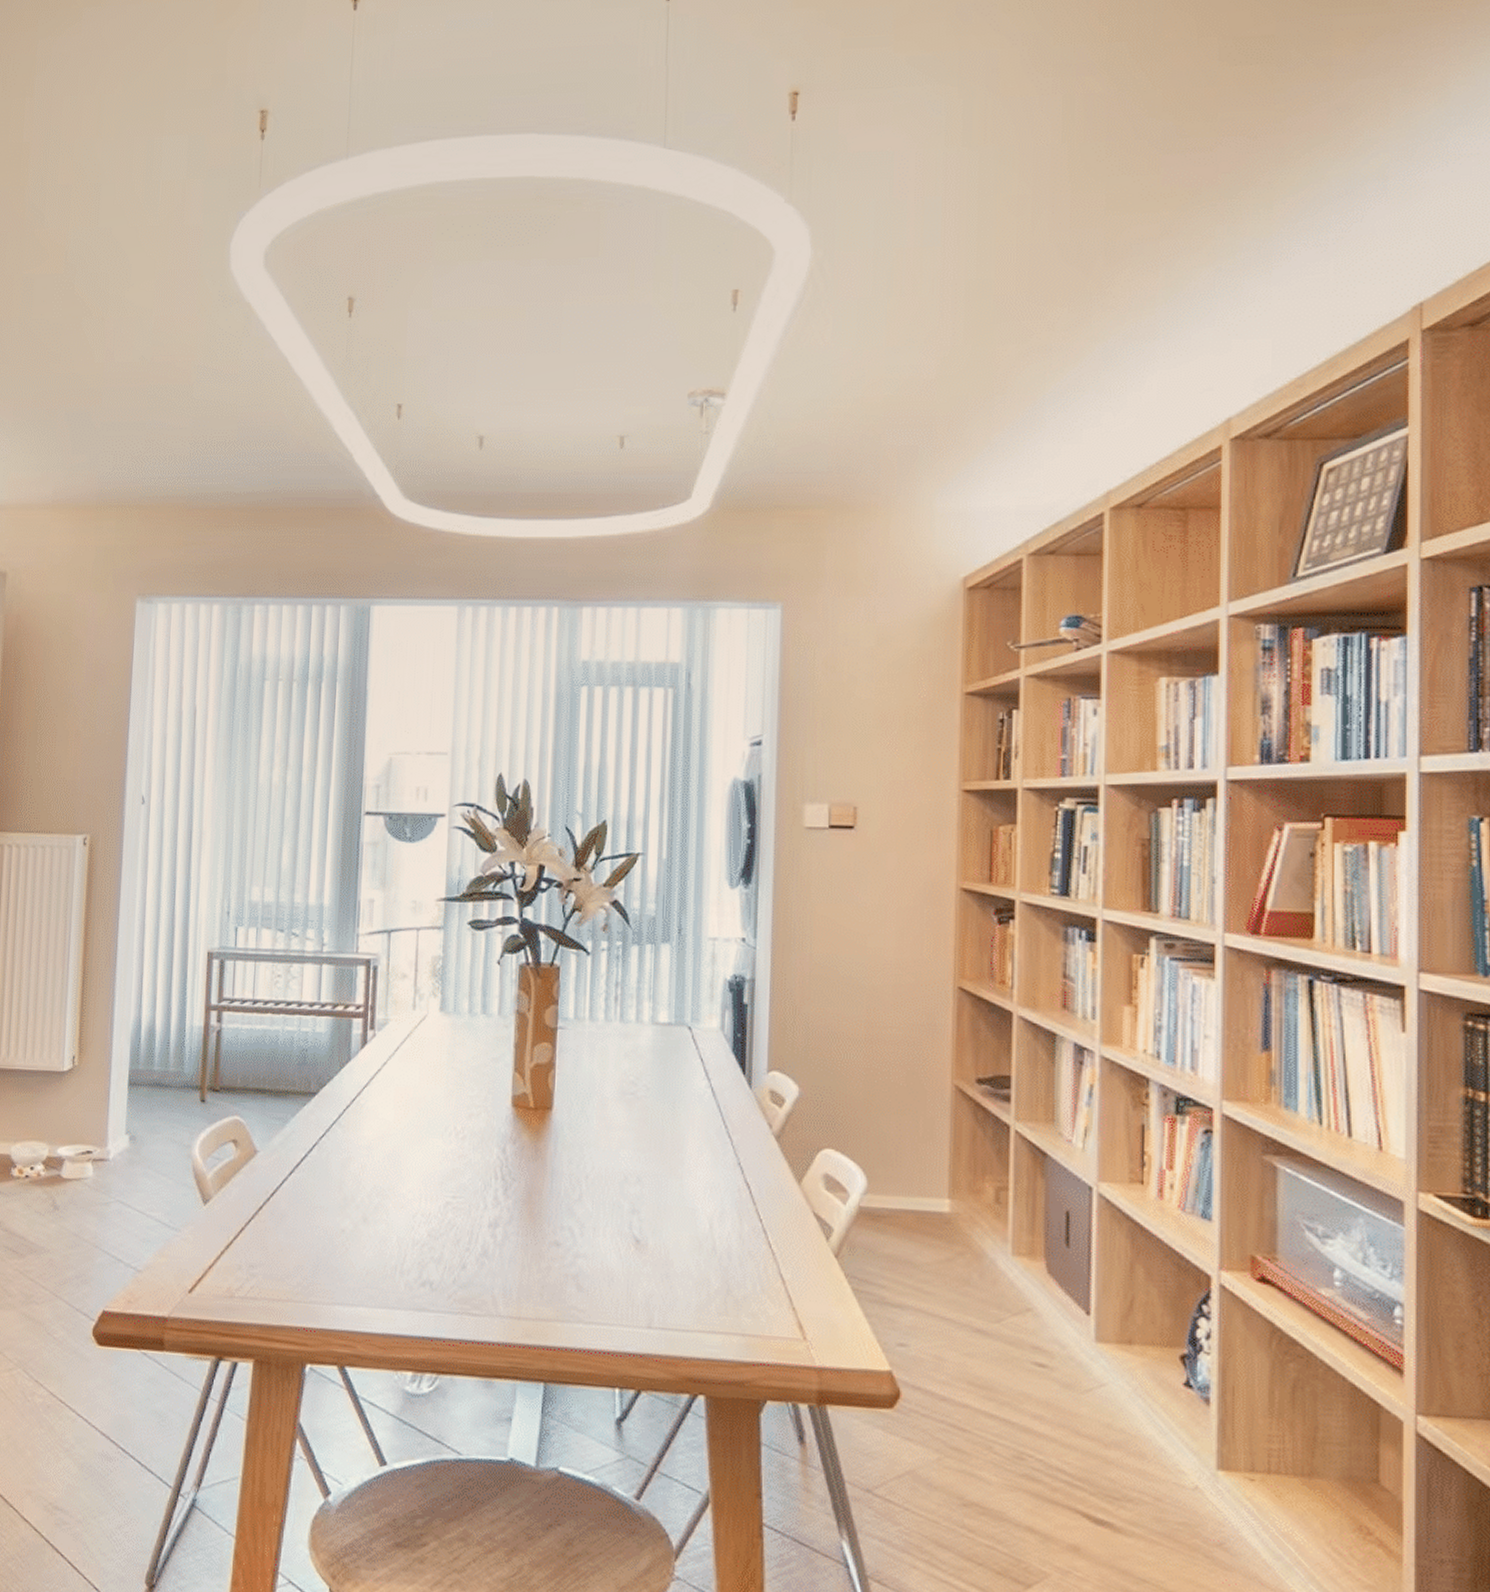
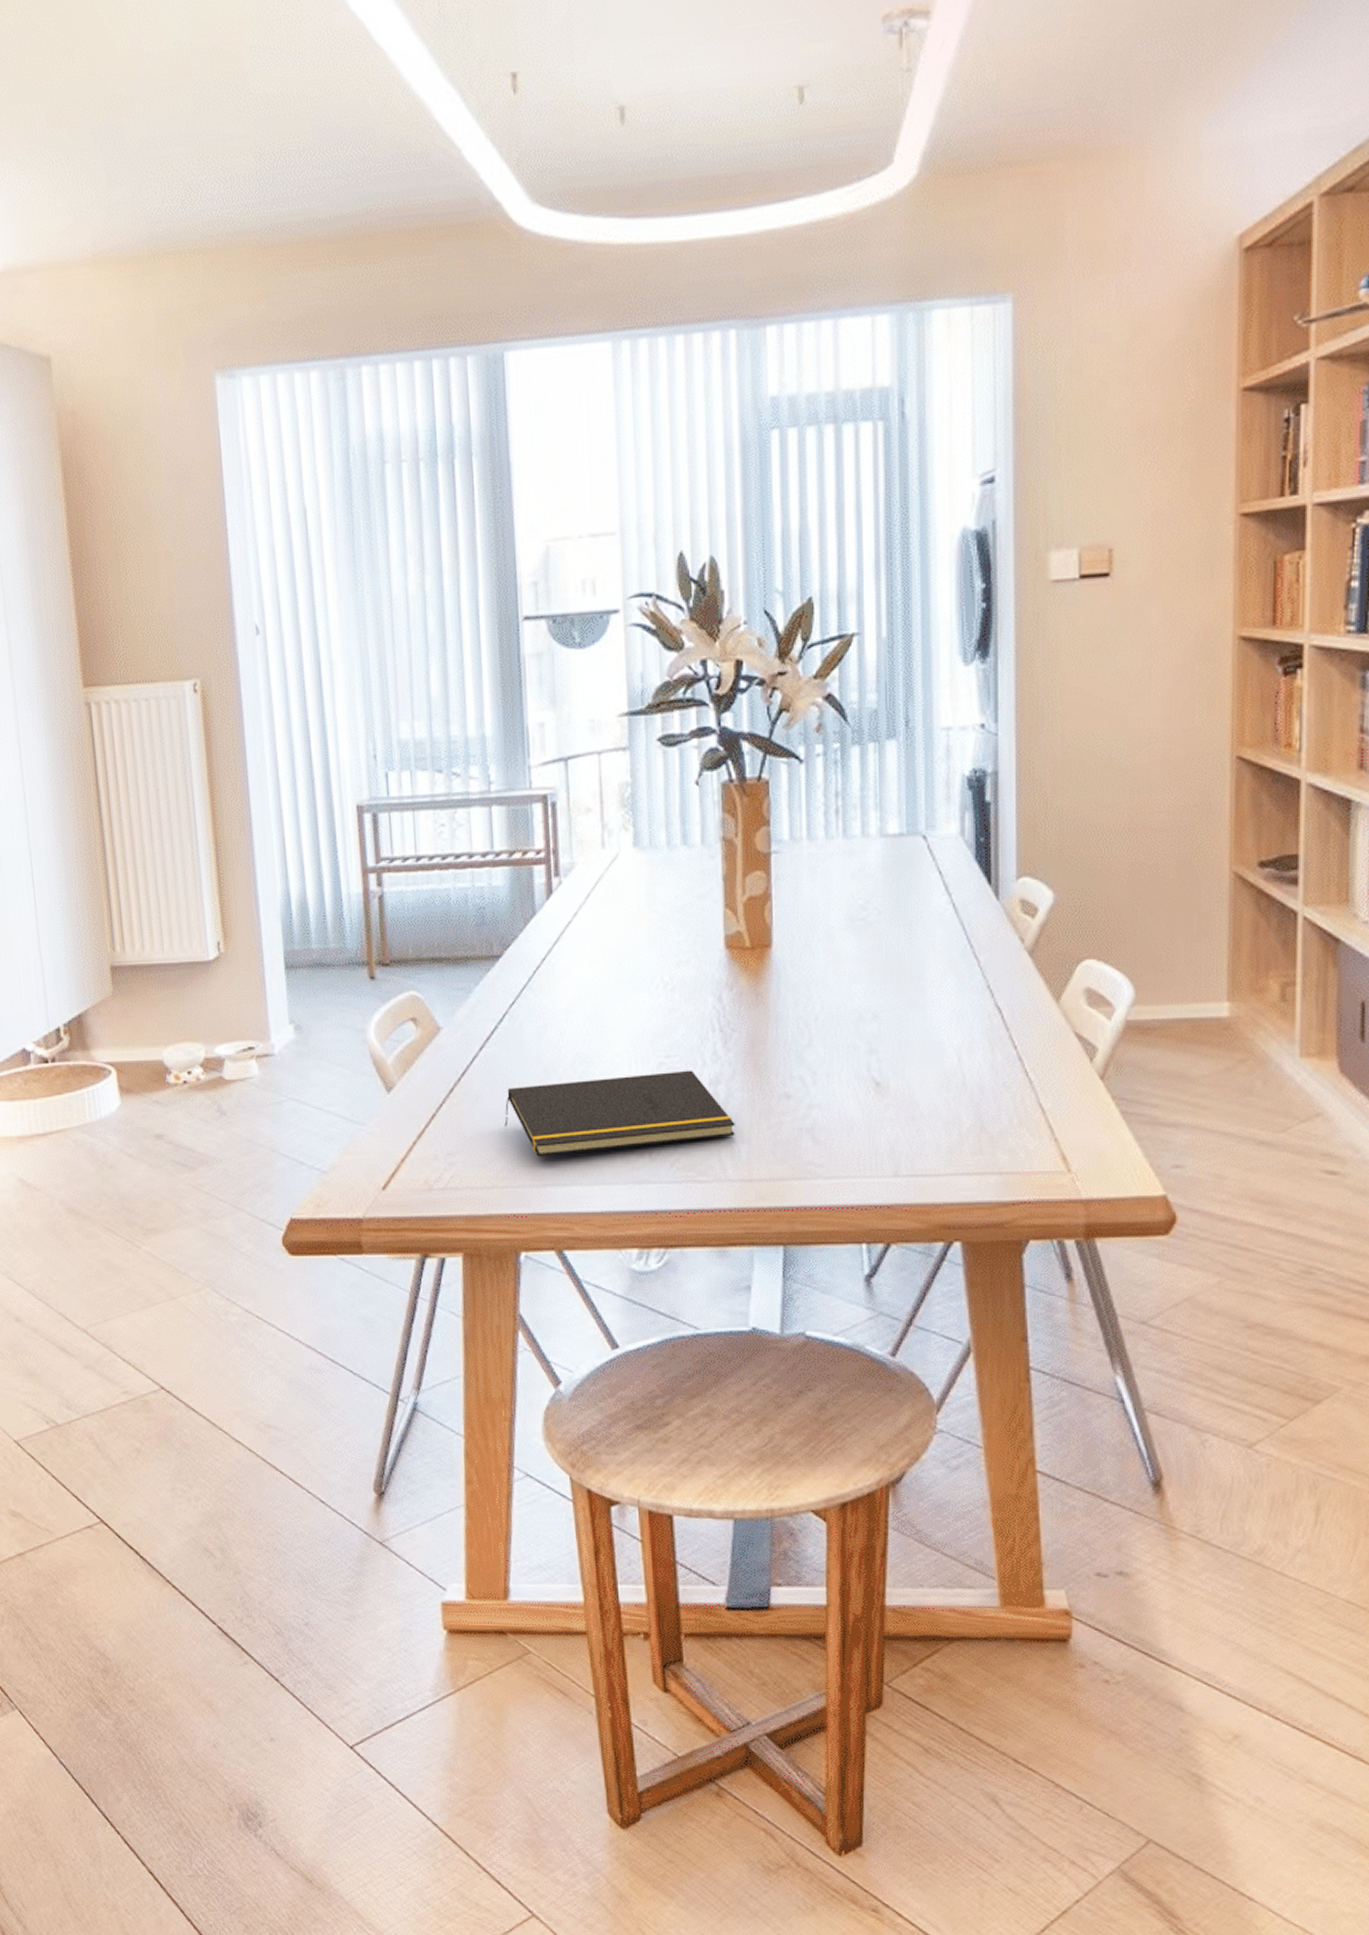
notepad: none [304,1210,509,1277] -> present [504,1070,735,1157]

